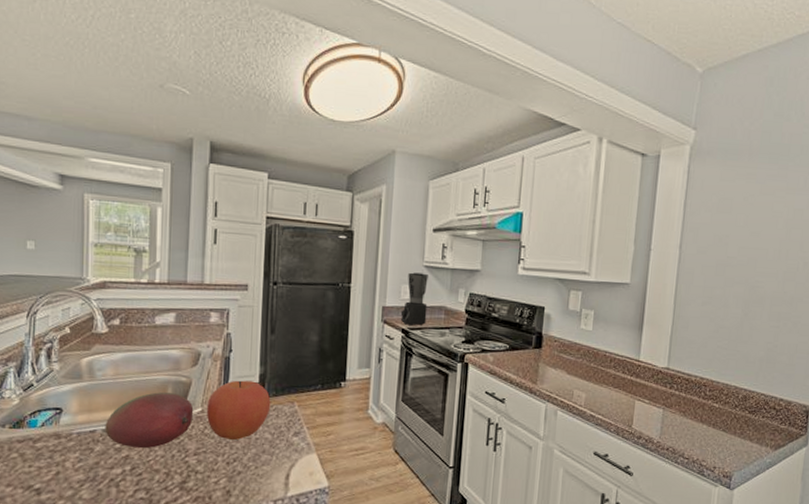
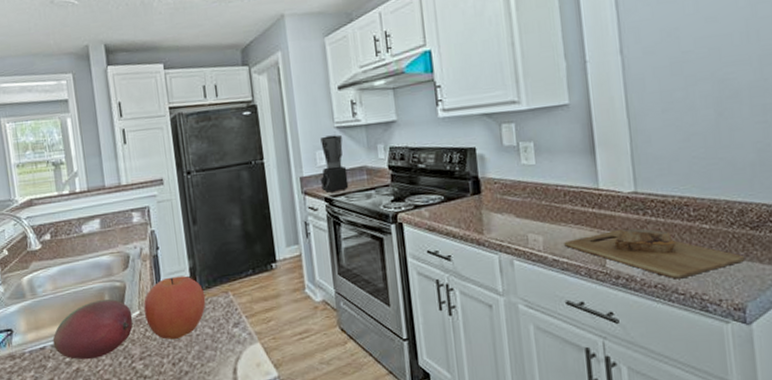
cutting board: none [602,397,740,446] -> present [564,228,745,279]

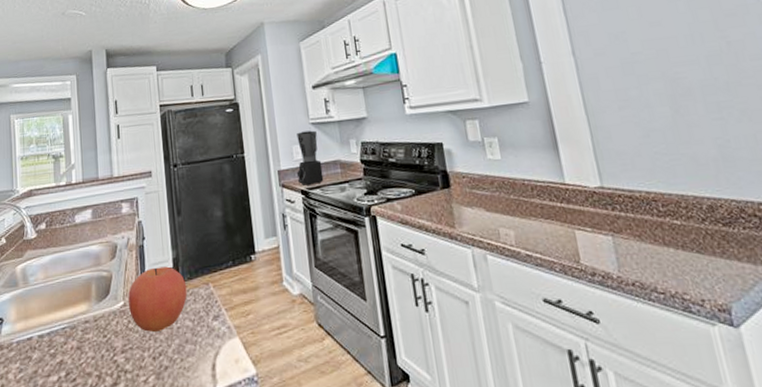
fruit: present [52,299,133,360] -> none [40,289,117,352]
cutting board: present [564,228,745,279] -> none [536,223,722,277]

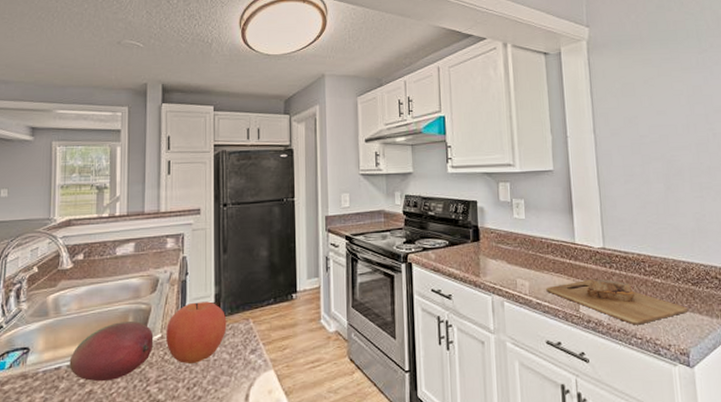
fruit: none [40,289,117,352] -> present [69,321,154,382]
blender: present [296,130,324,187] -> none [343,181,368,233]
cutting board: none [536,223,722,277] -> present [546,279,688,325]

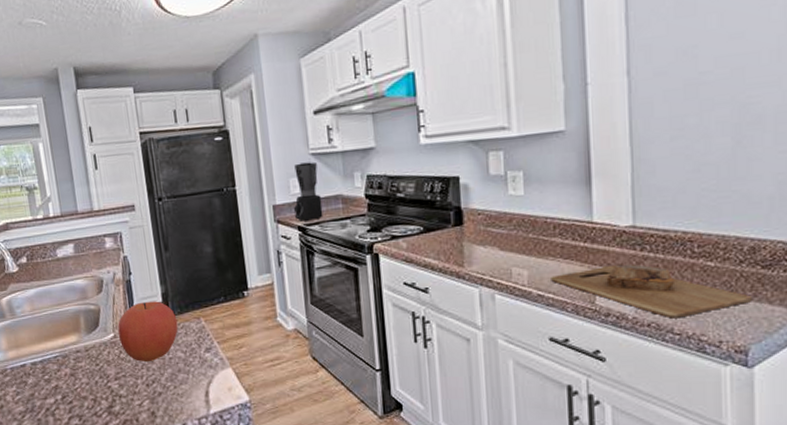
fruit: present [69,321,154,382] -> none [32,322,108,378]
blender: none [343,181,368,233] -> present [293,162,323,222]

